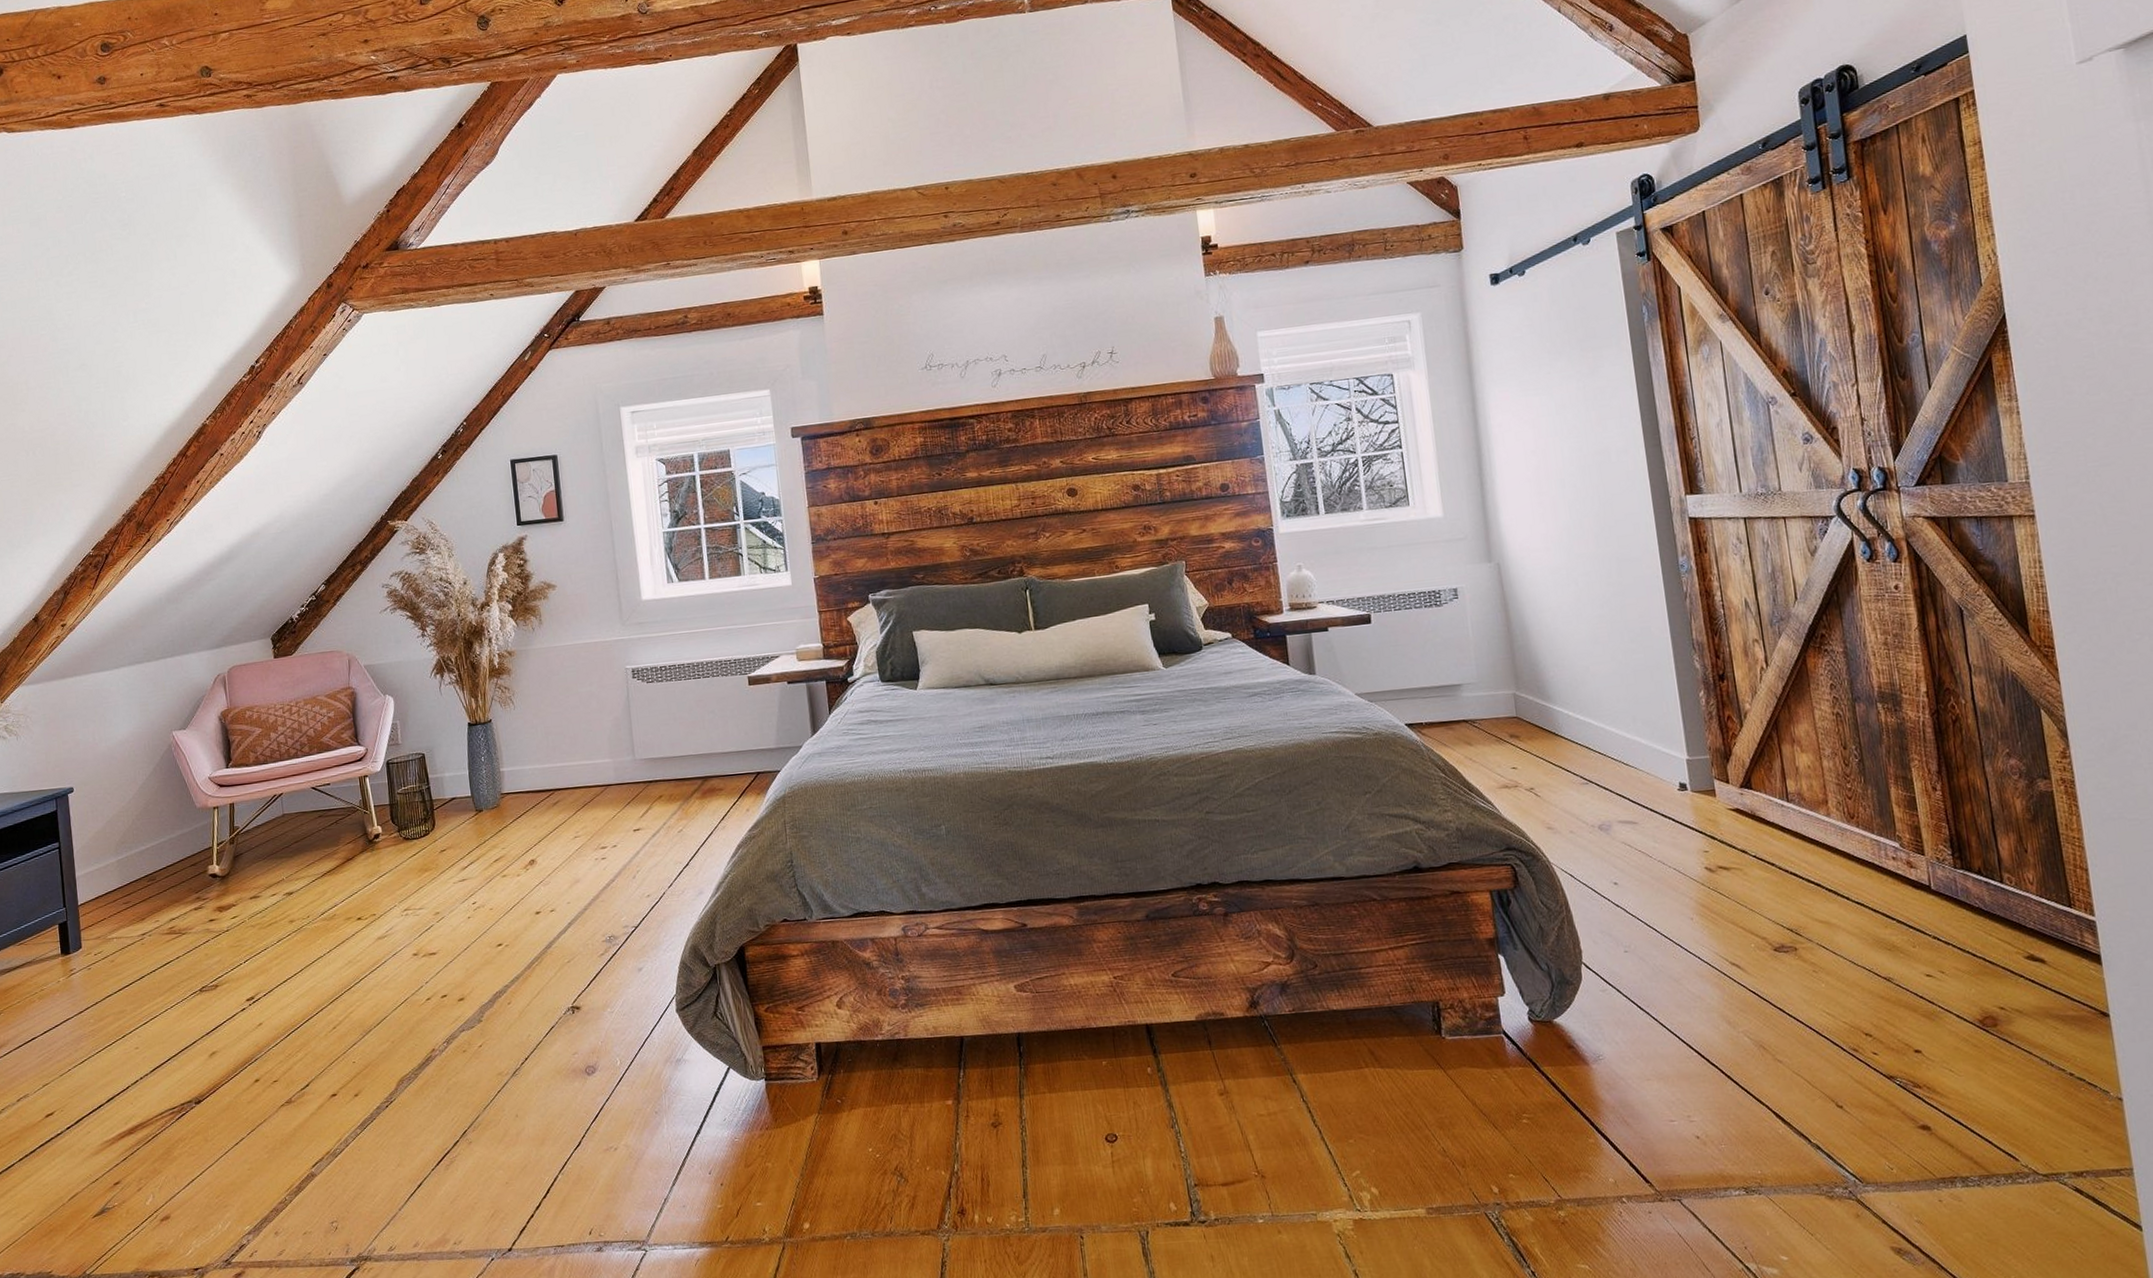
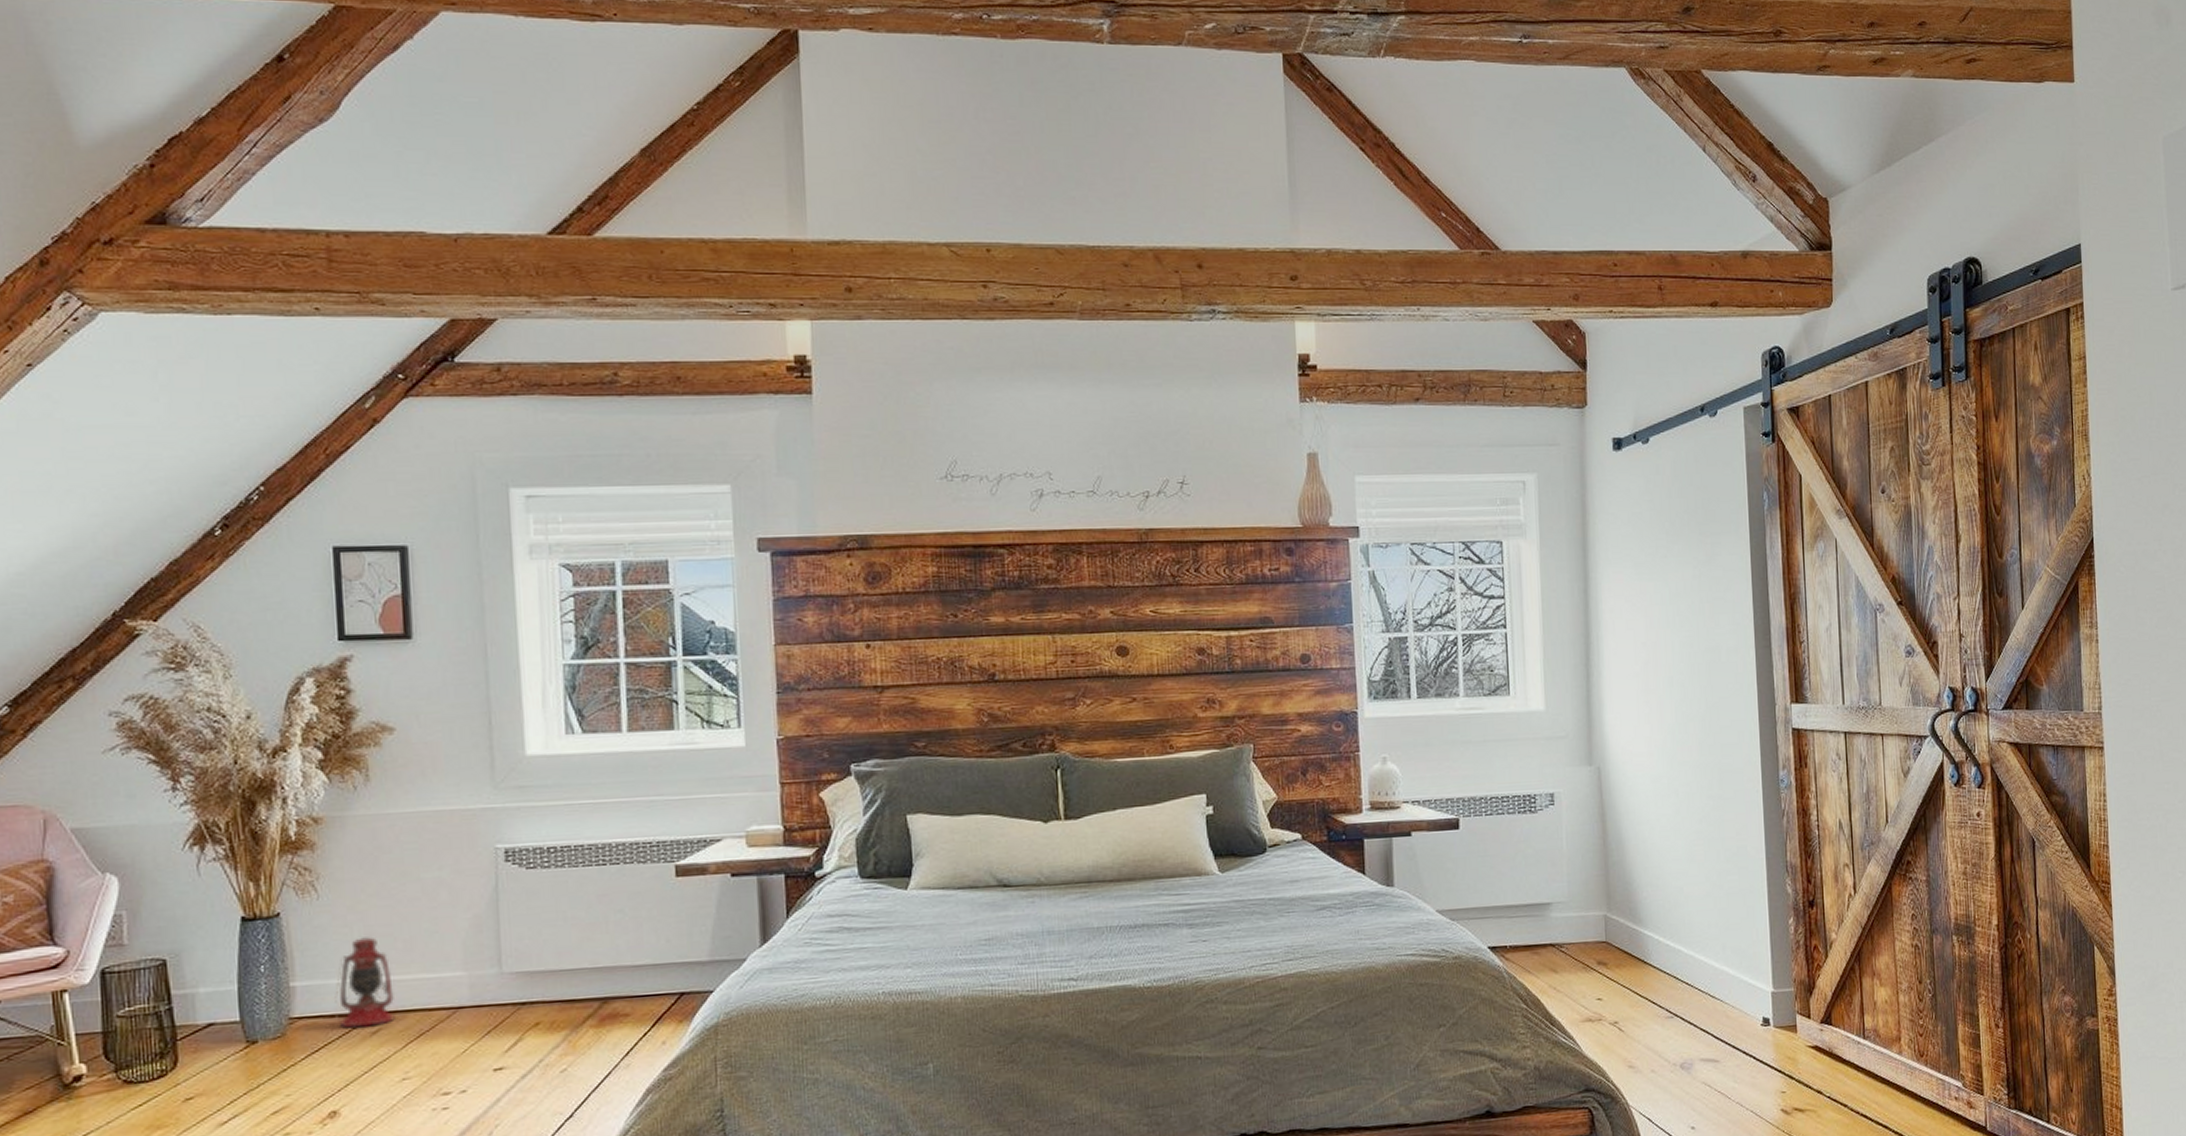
lantern: none [529,735,568,801] -> present [335,937,395,1029]

